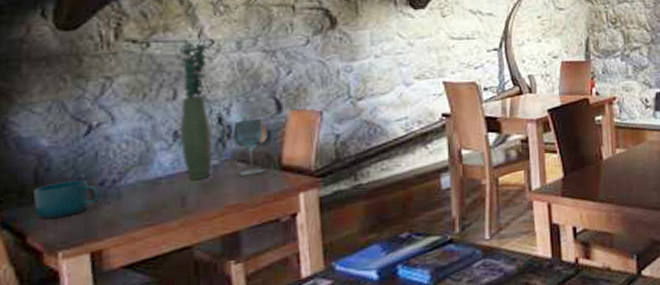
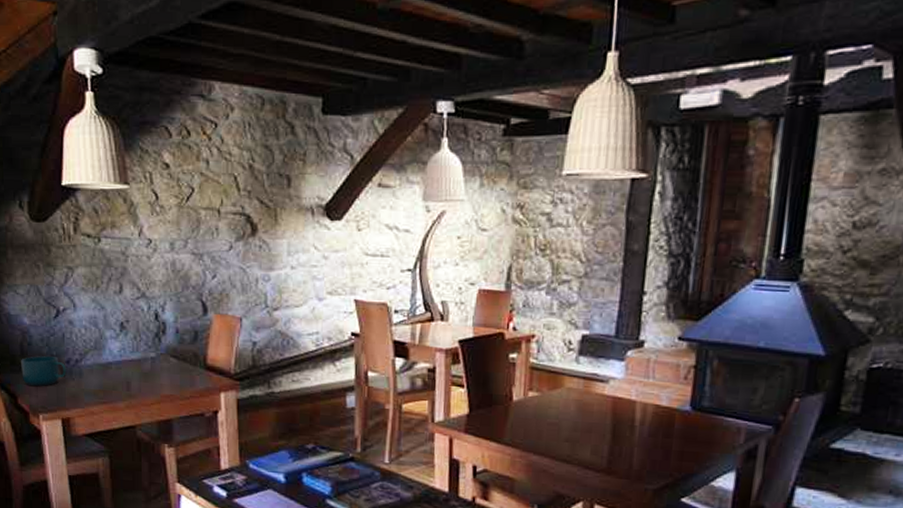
vase: present [180,37,212,181] -> none [124,235,151,370]
wine glass: present [232,118,267,176] -> none [166,318,195,371]

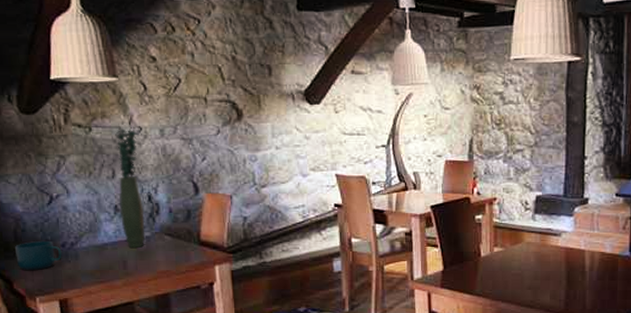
vase: none [124,235,151,370] -> present [115,124,145,249]

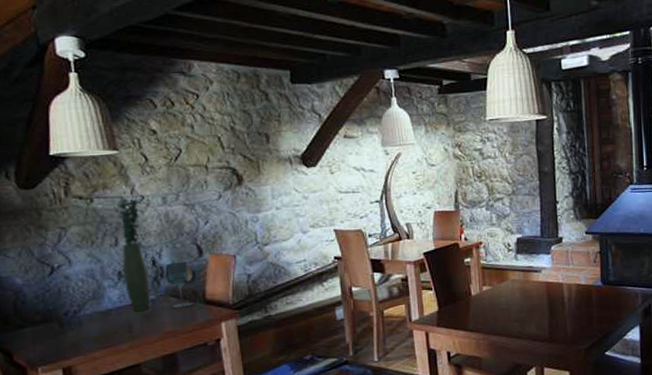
cup: present [14,240,62,271] -> none [14,310,65,342]
wine glass: none [160,198,188,248] -> present [164,261,193,309]

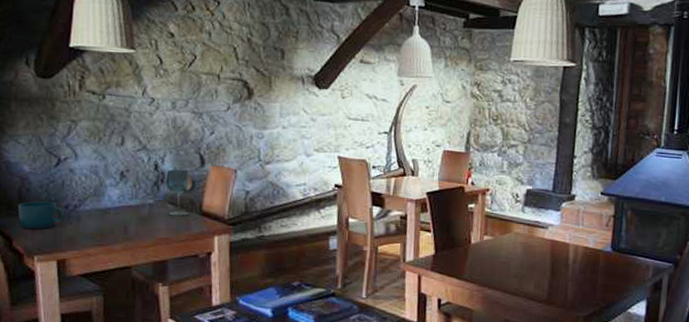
cup: none [14,310,65,342] -> present [17,201,65,230]
vase: present [117,194,150,312] -> none [126,93,150,215]

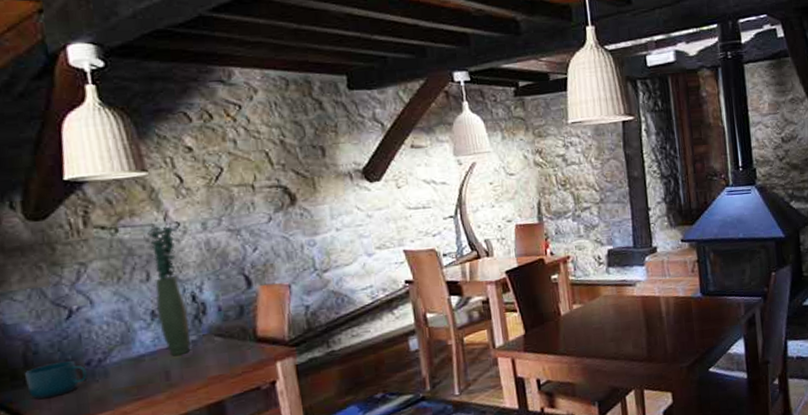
vase: none [126,93,150,215] -> present [147,221,191,357]
wine glass: present [165,169,192,217] -> none [207,294,243,350]

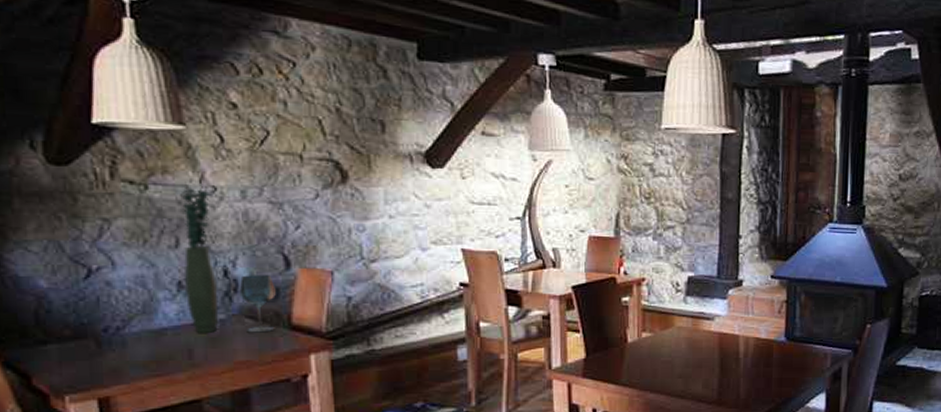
cup: present [24,360,88,399] -> none [34,324,103,363]
wine glass: none [207,294,243,350] -> present [239,274,276,333]

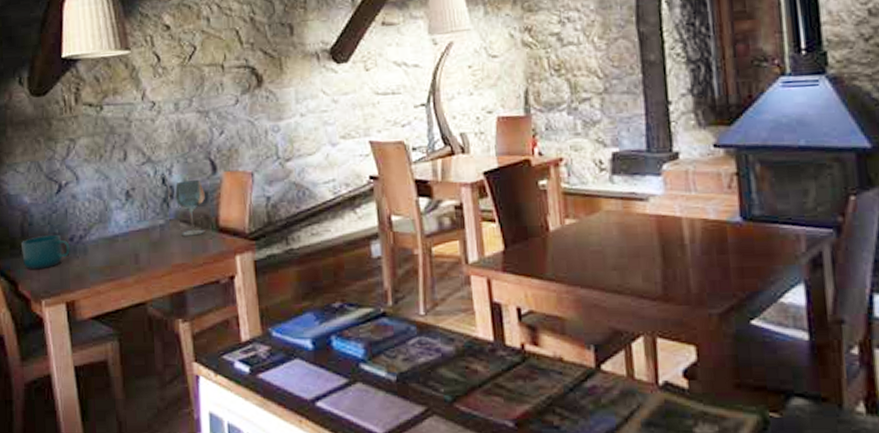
cup: none [34,324,103,363] -> present [20,234,70,270]
vase: present [180,181,219,334] -> none [127,100,159,240]

